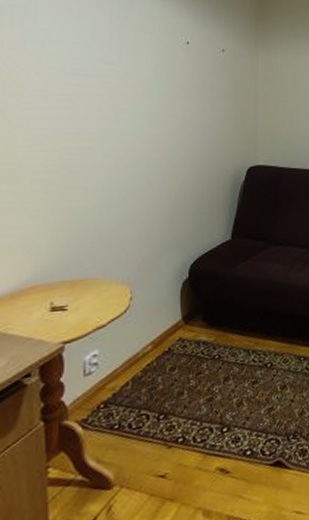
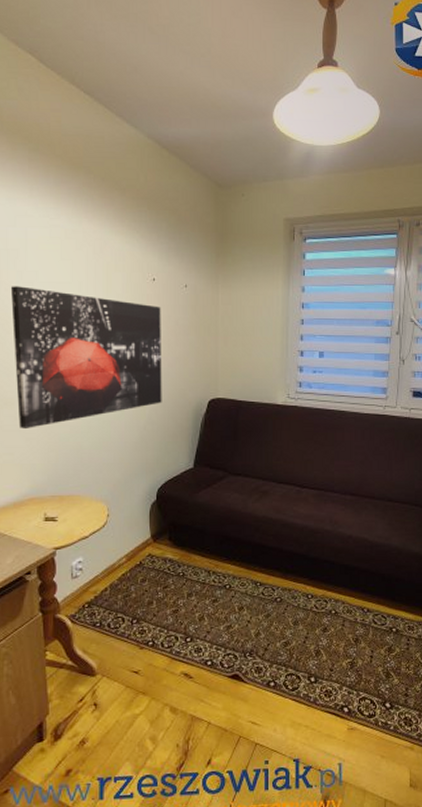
wall art: none [14,45,197,205] -> present [10,286,162,428]

